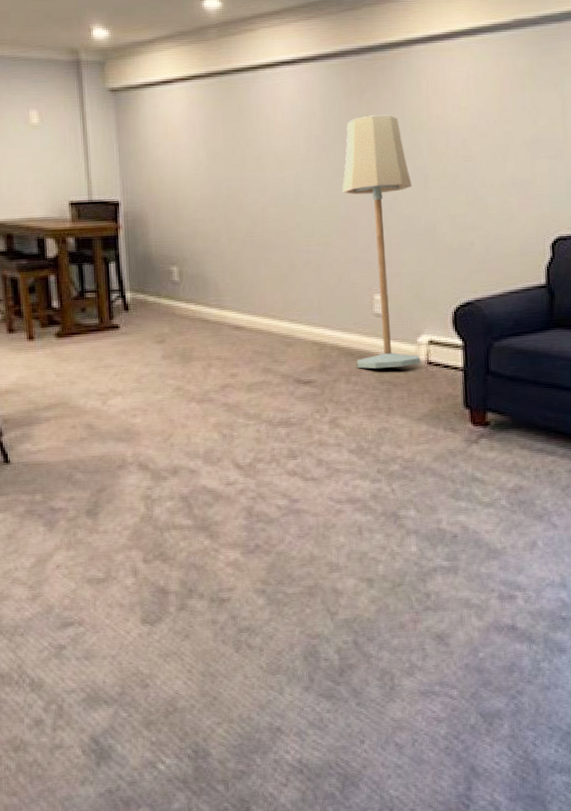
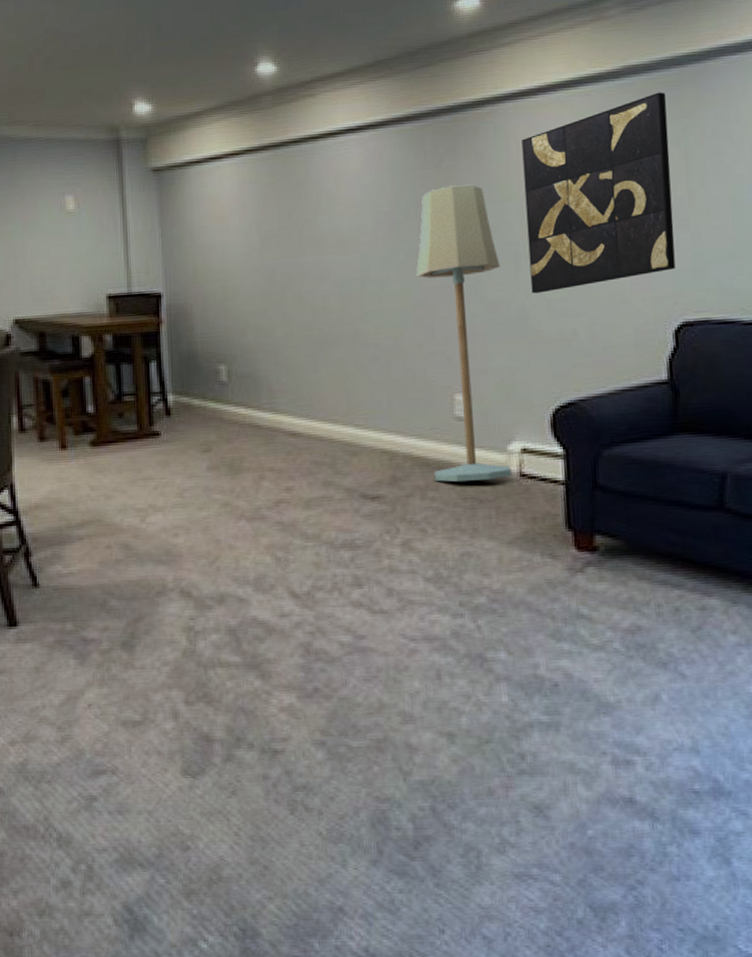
wall art: none [430,43,553,210] -> present [521,92,676,294]

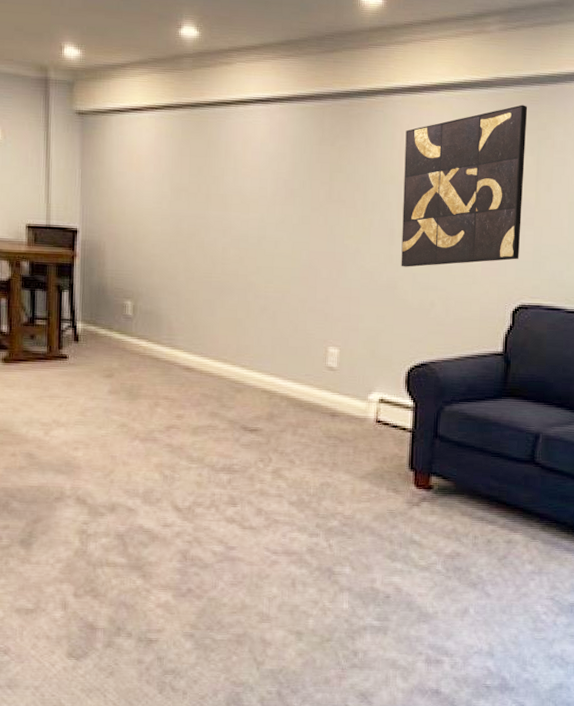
floor lamp: present [416,184,512,482] -> none [305,163,377,423]

